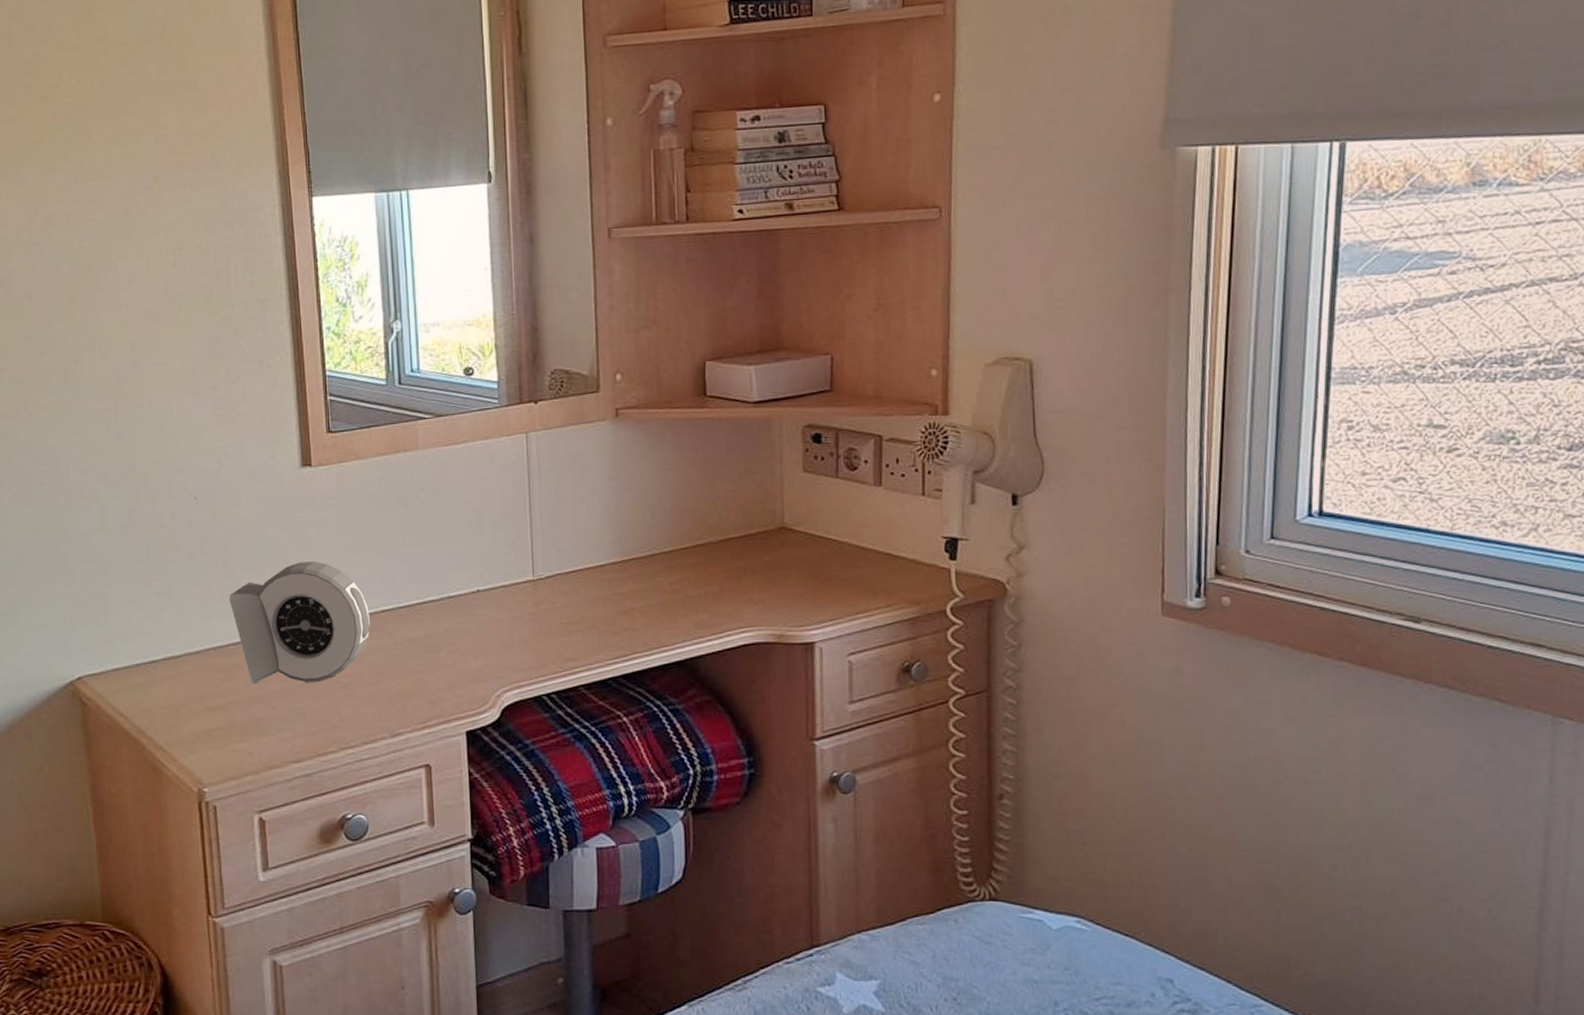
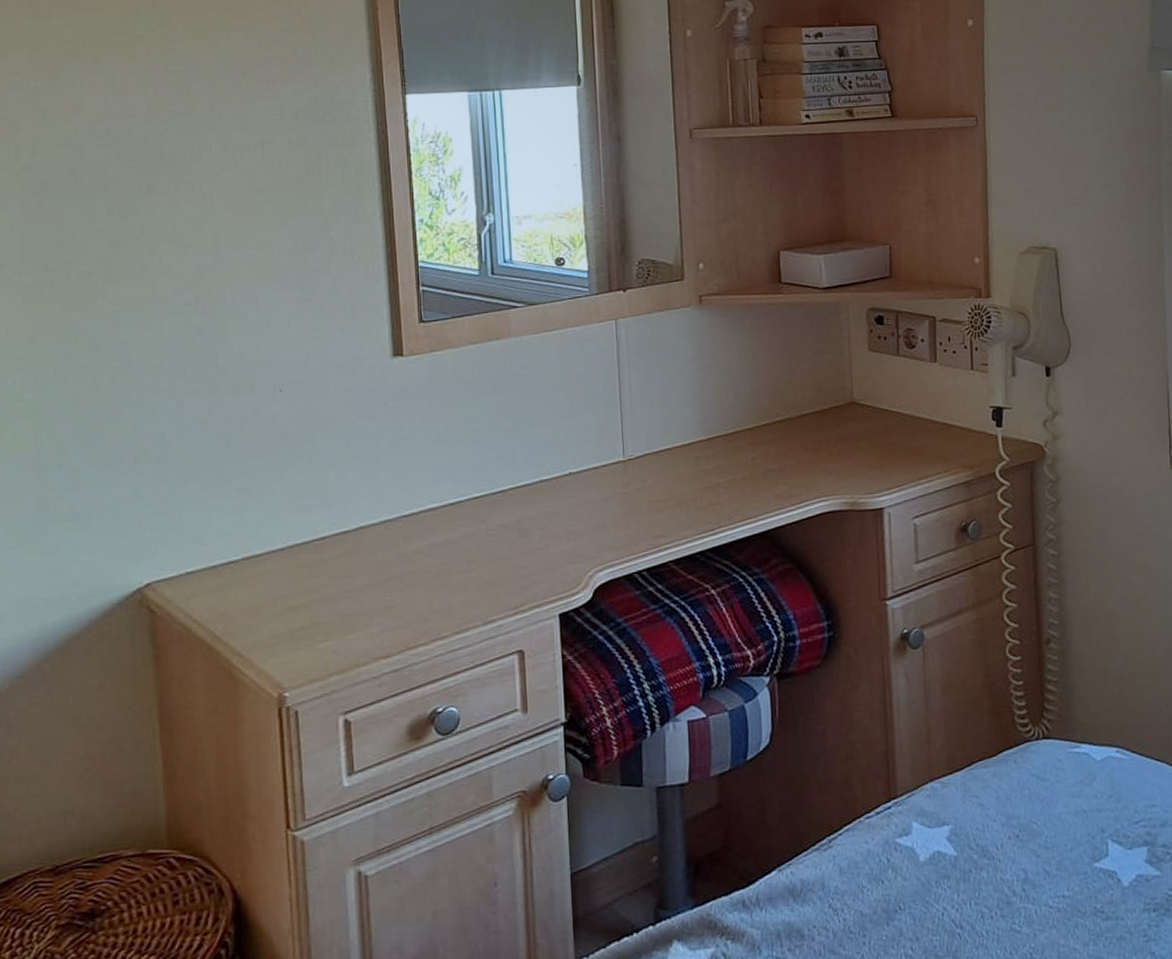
alarm clock: present [229,561,370,684] -> none [315,451,462,580]

